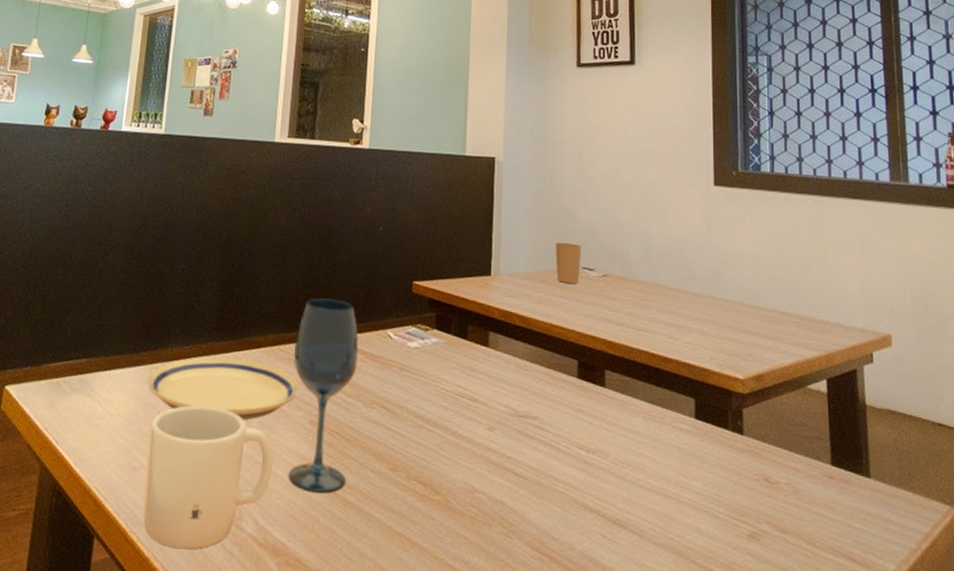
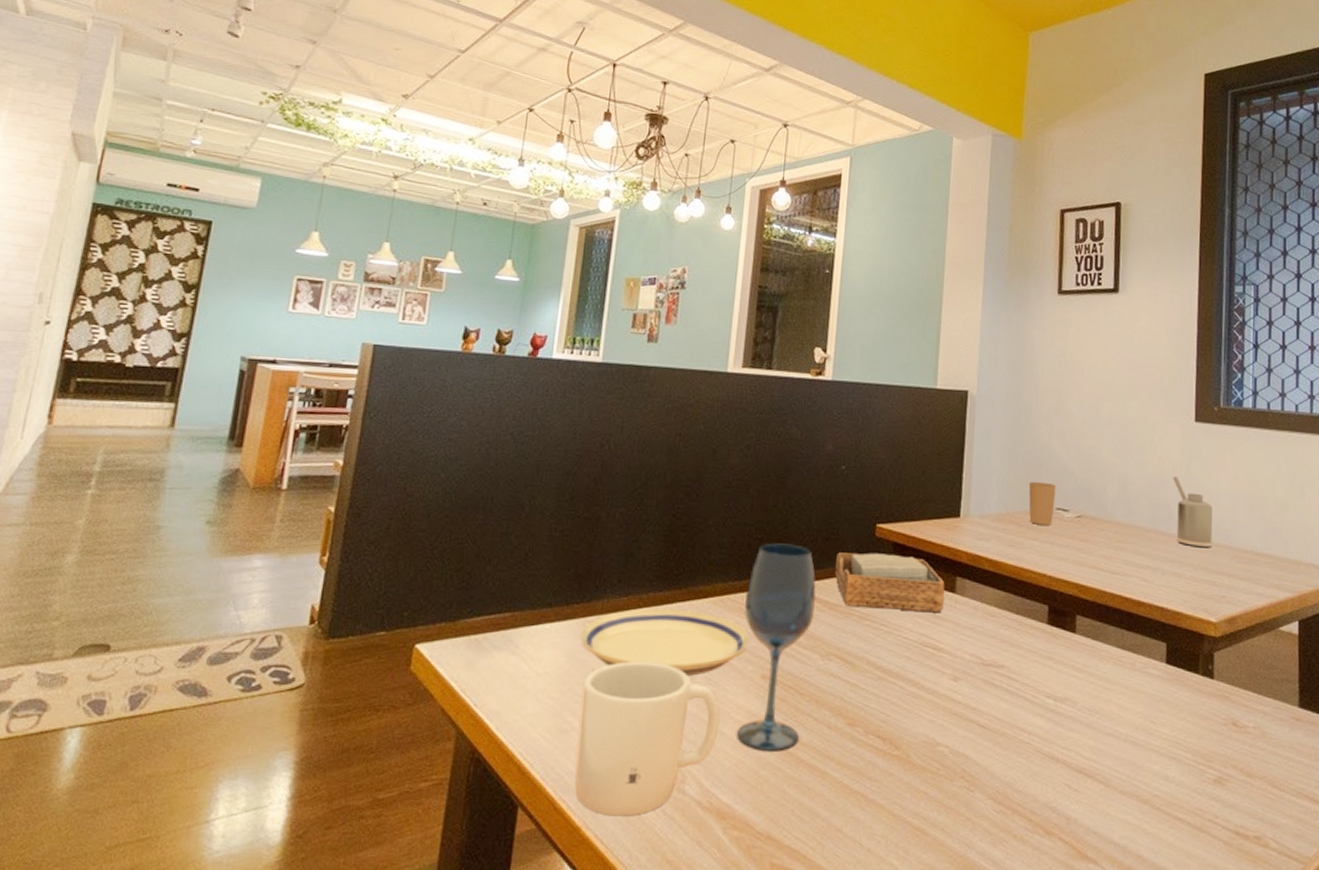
napkin holder: none [375,307,479,366] -> present [834,552,945,613]
soap dispenser: none [695,237,736,307] -> present [1173,475,1213,548]

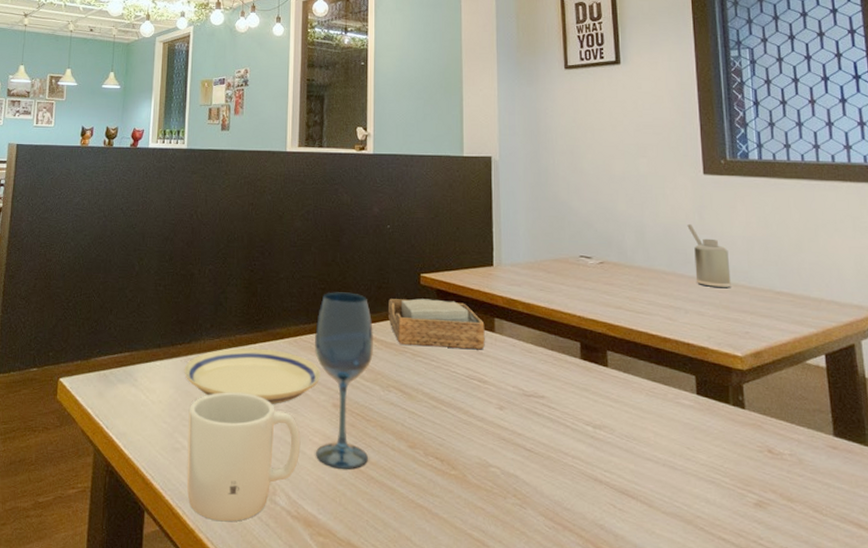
cup: present [1028,481,1056,525] -> none [552,233,578,271]

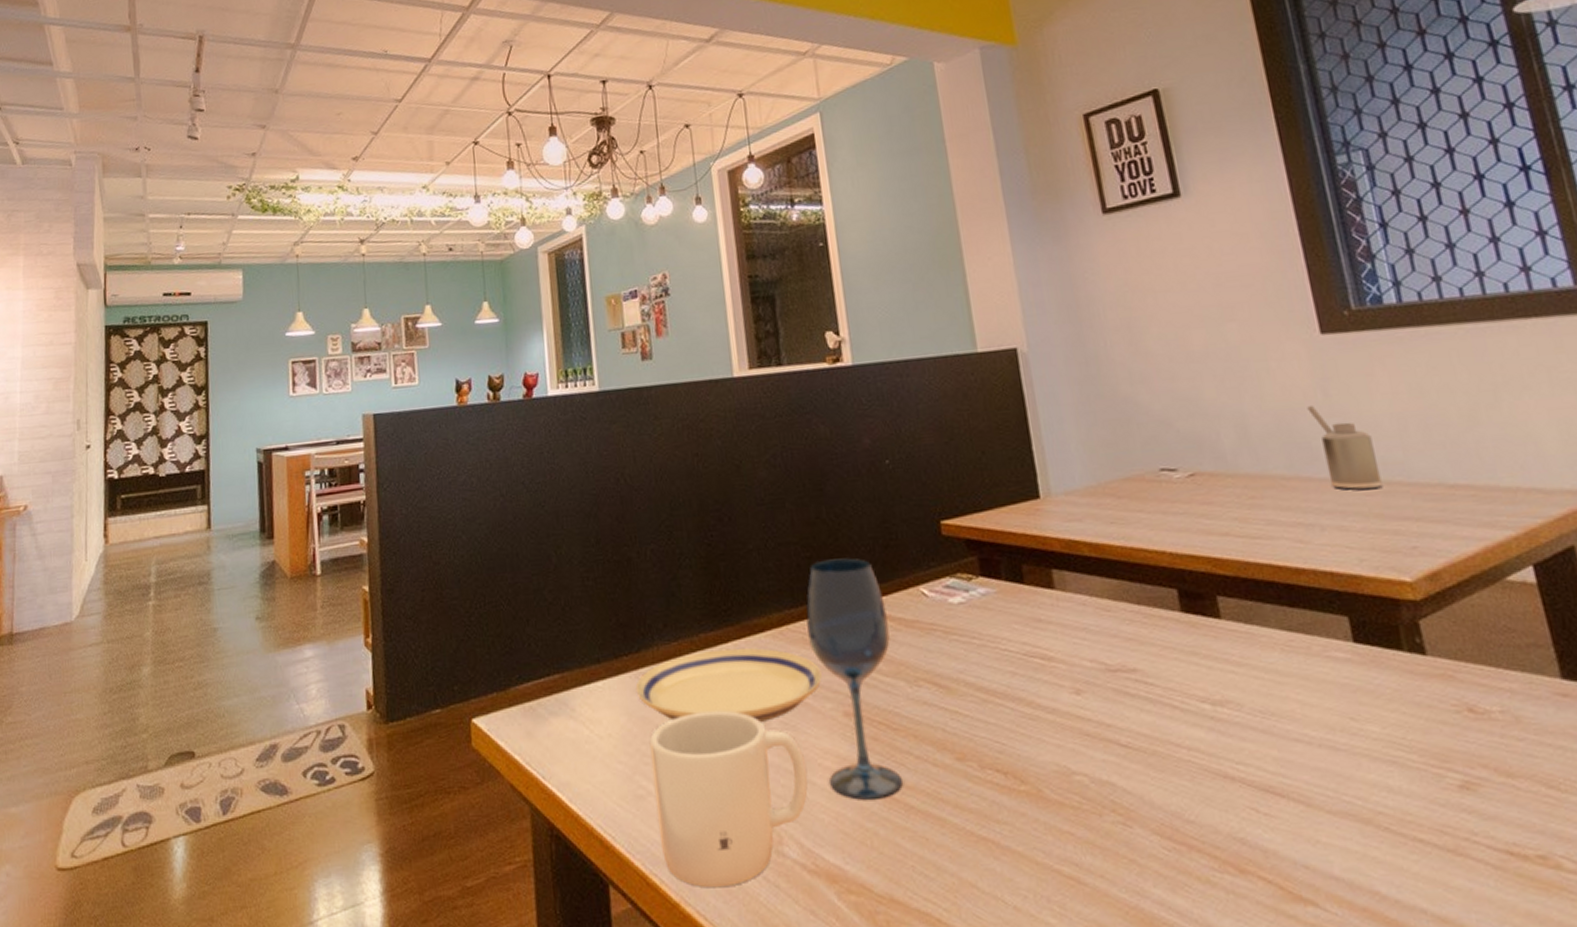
napkin holder: present [387,298,485,350] -> none [901,552,1044,621]

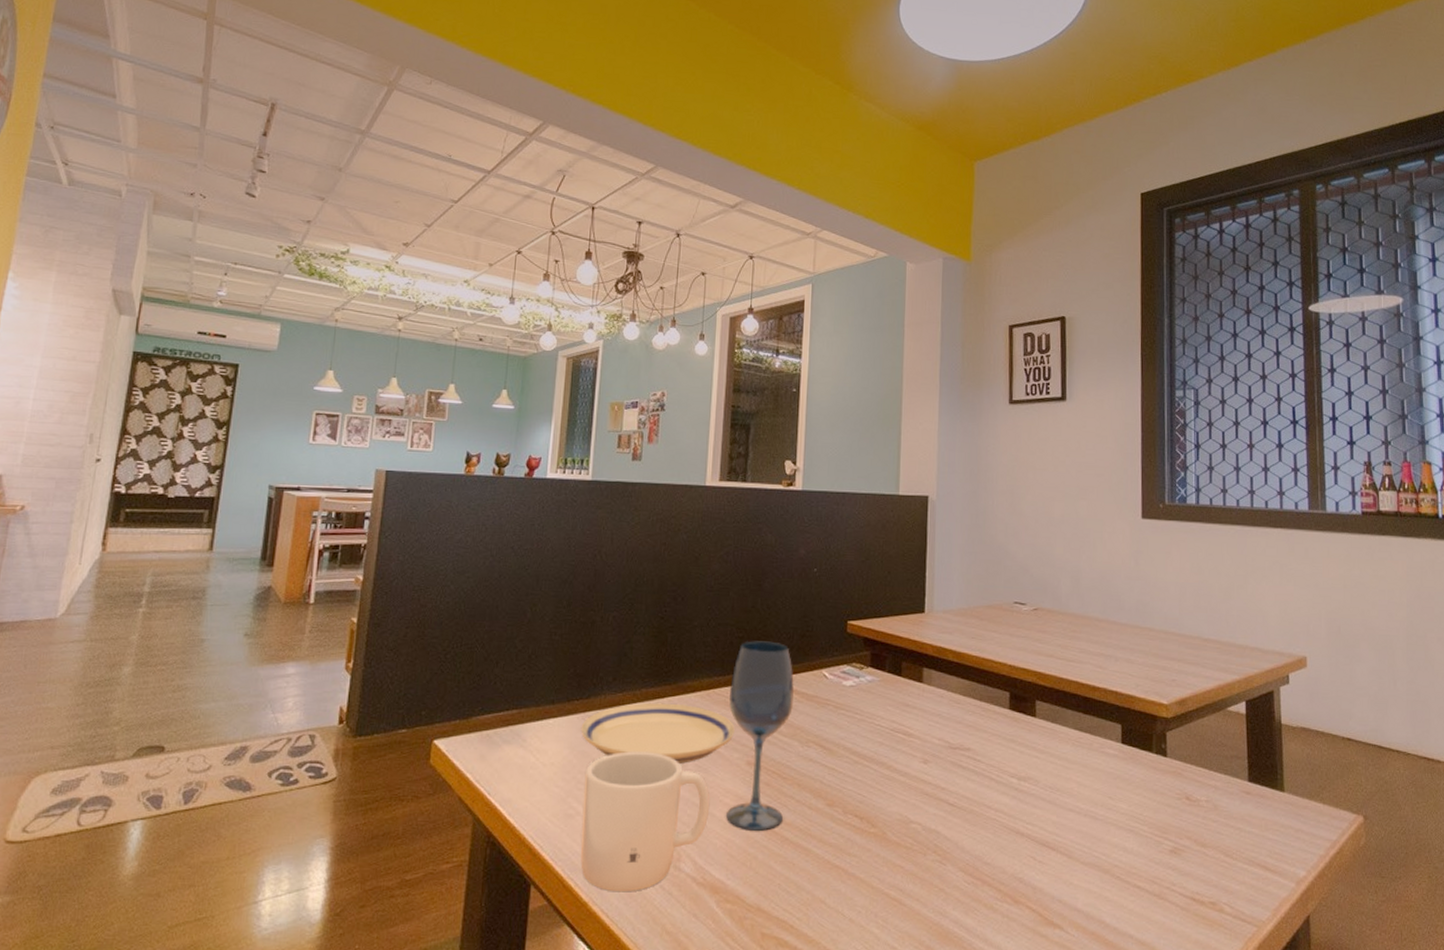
soap dispenser: present [1307,404,1383,491] -> none [1123,569,1162,636]

